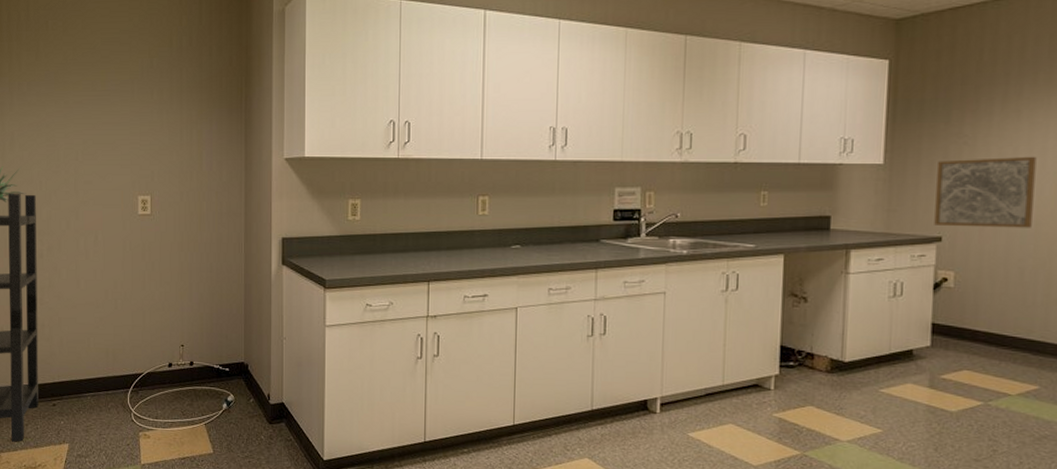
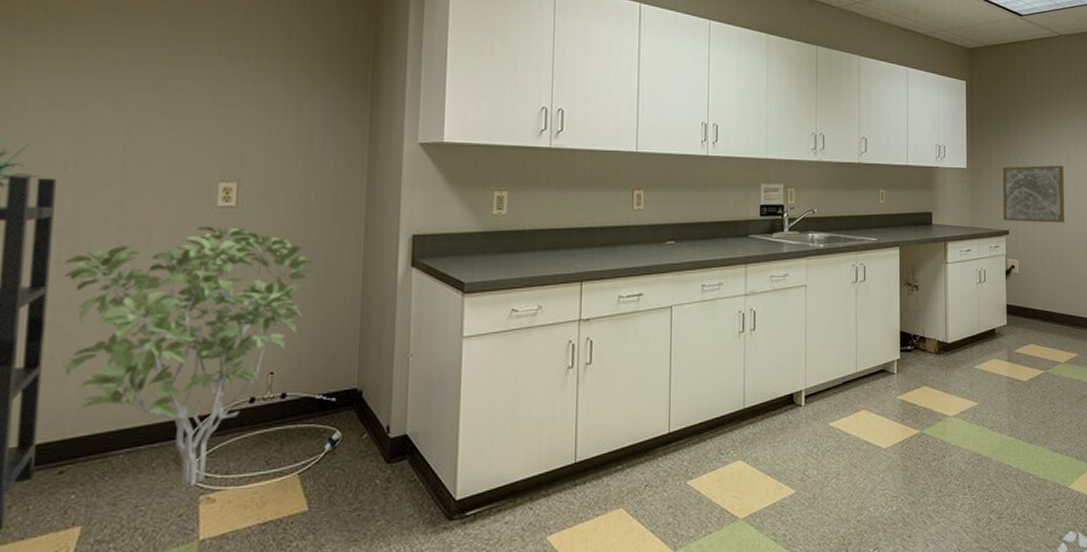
shrub: none [45,230,208,424] -> present [64,226,314,486]

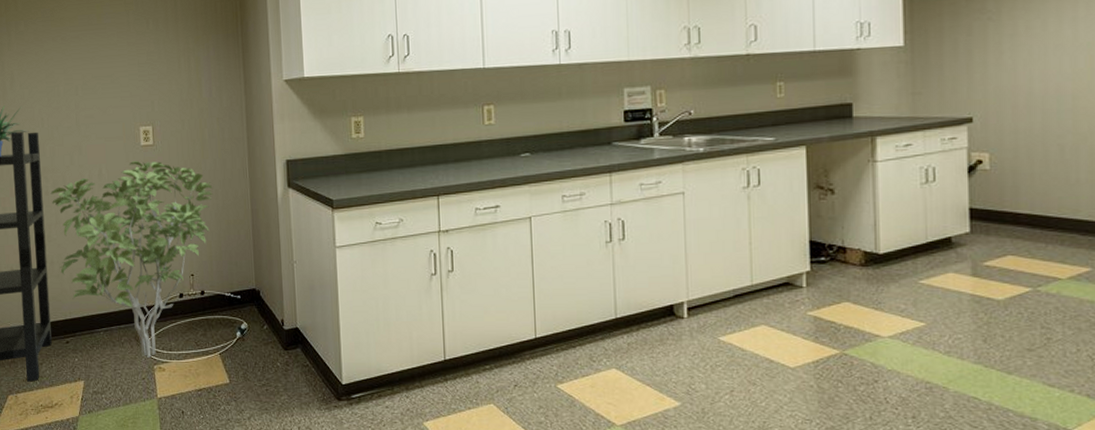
wall art: present [1003,165,1064,223] -> none [962,27,1068,106]

